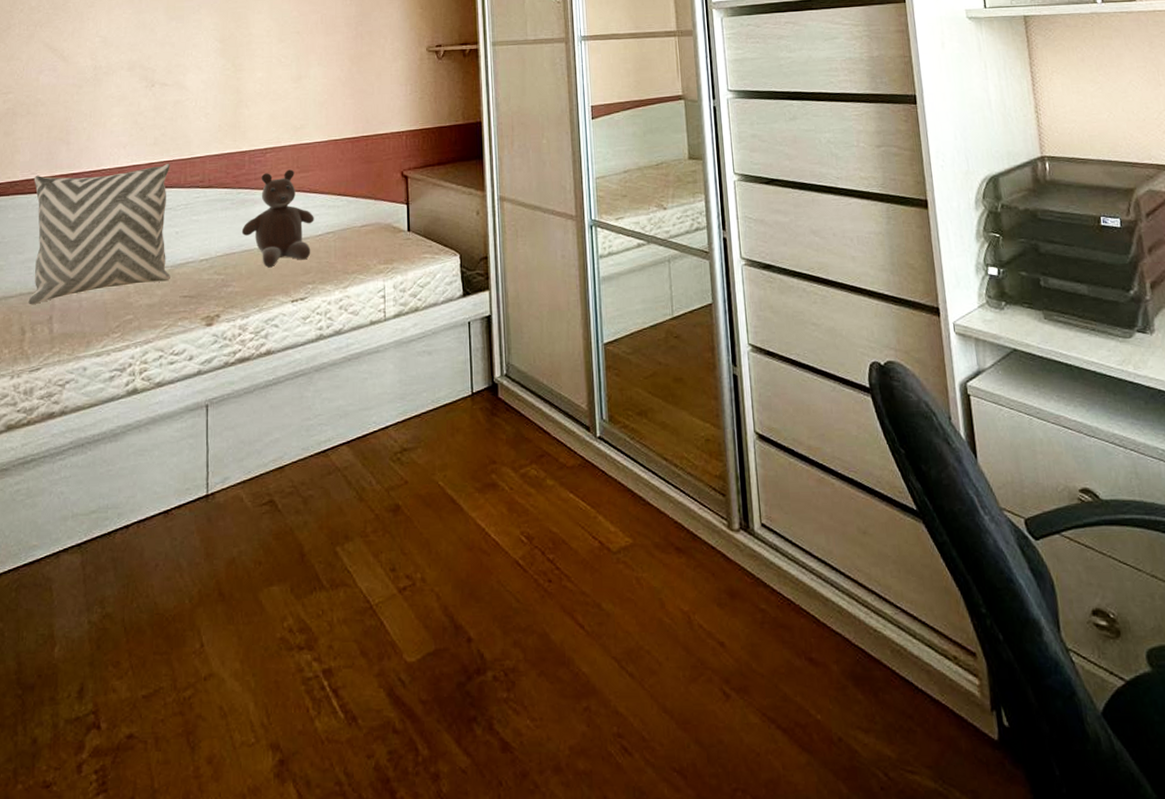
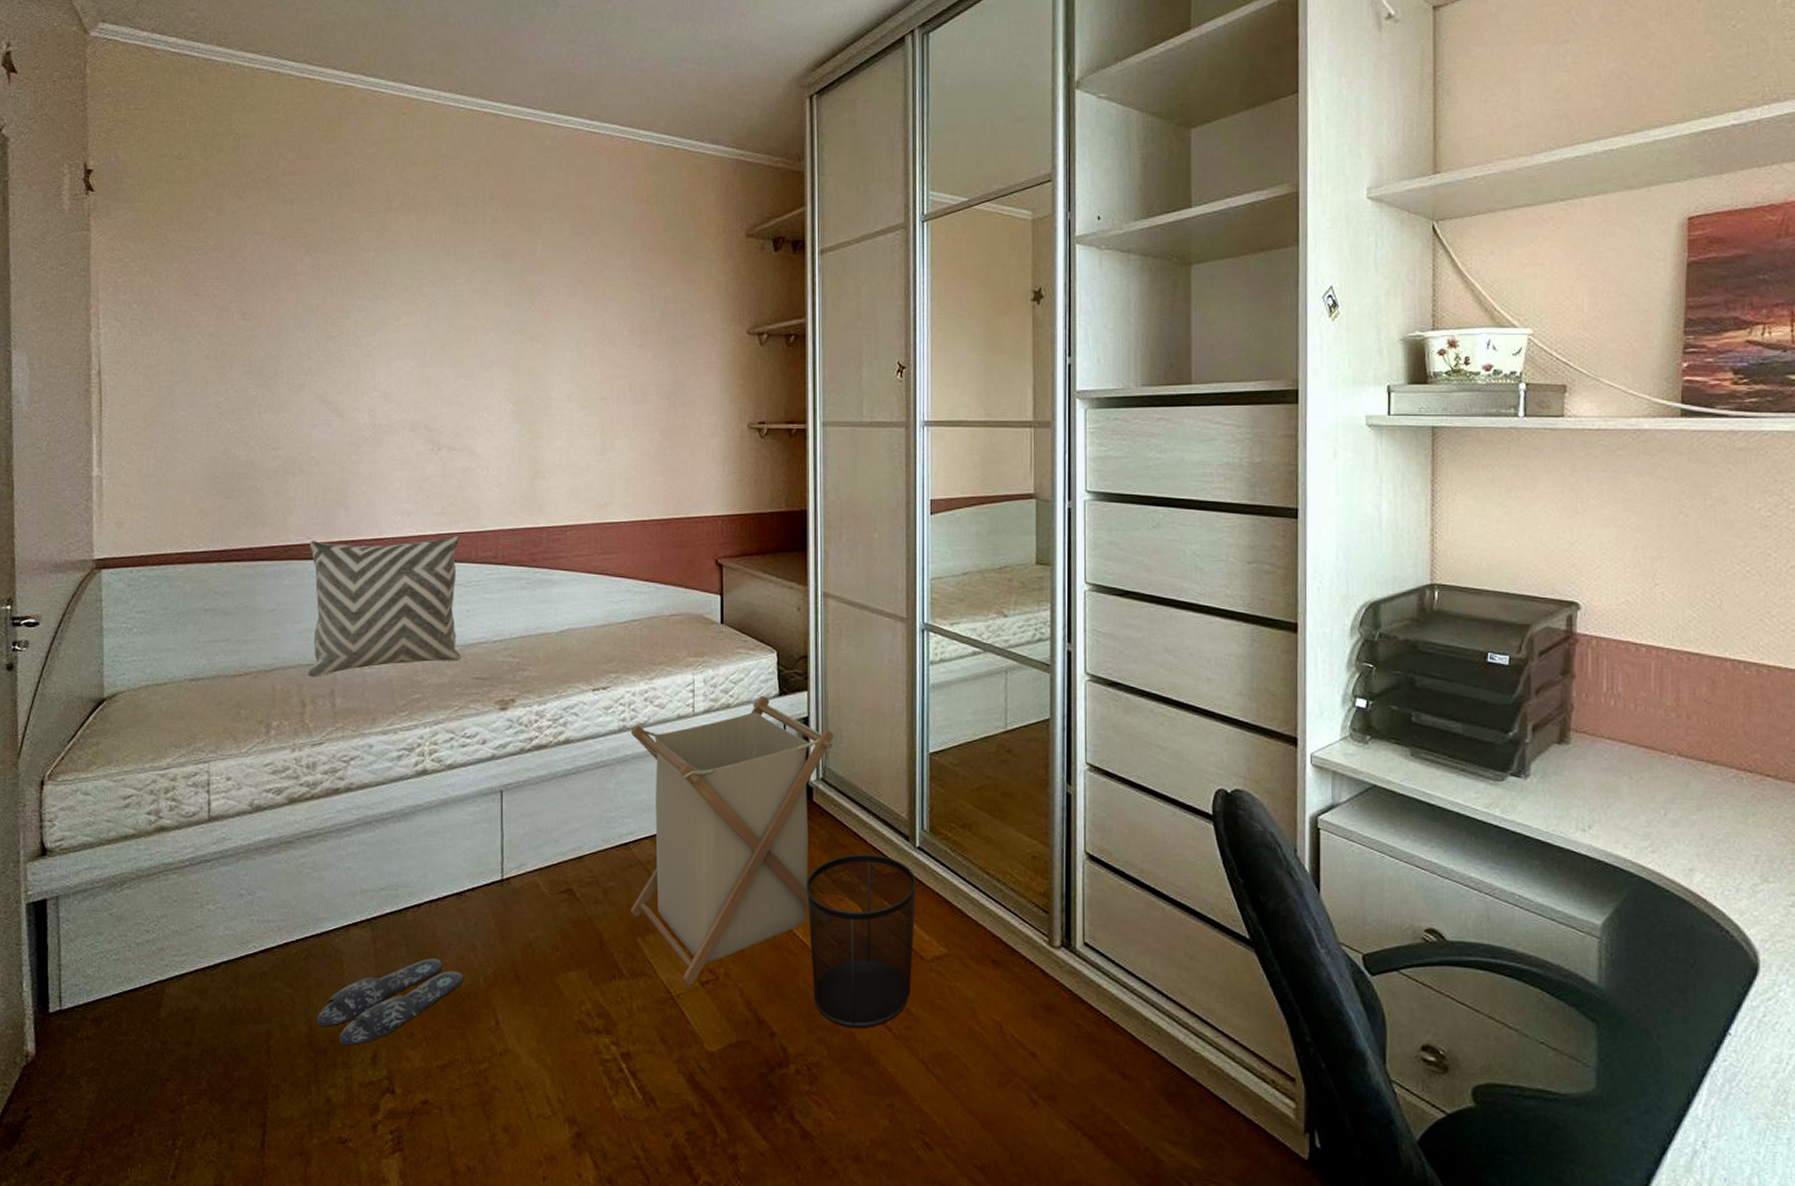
slippers: none [24,581,170,680] -> present [316,958,464,1046]
teddy bear: present [241,169,314,267] -> none [538,550,618,652]
laundry basket: none [327,298,521,593] -> present [630,696,833,985]
waste bin: none [495,447,600,627] -> present [806,854,916,1028]

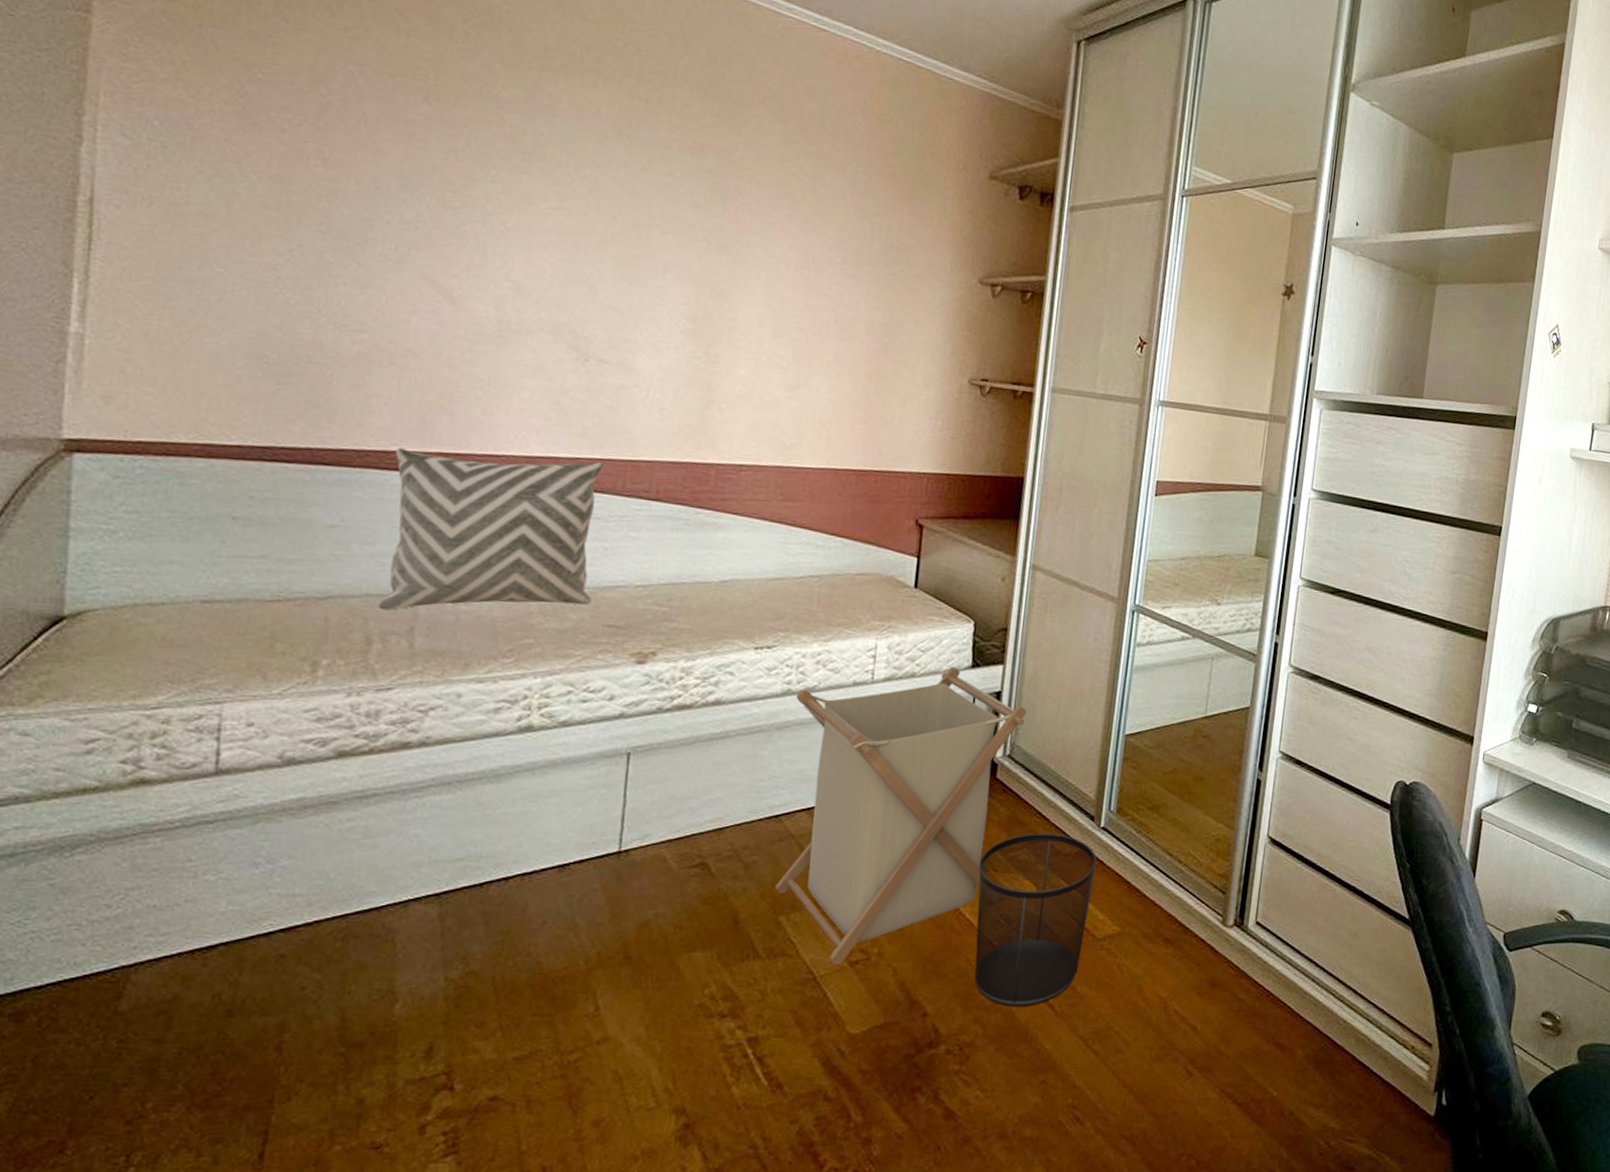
slippers: present [316,958,464,1046] -> none [351,938,559,1038]

